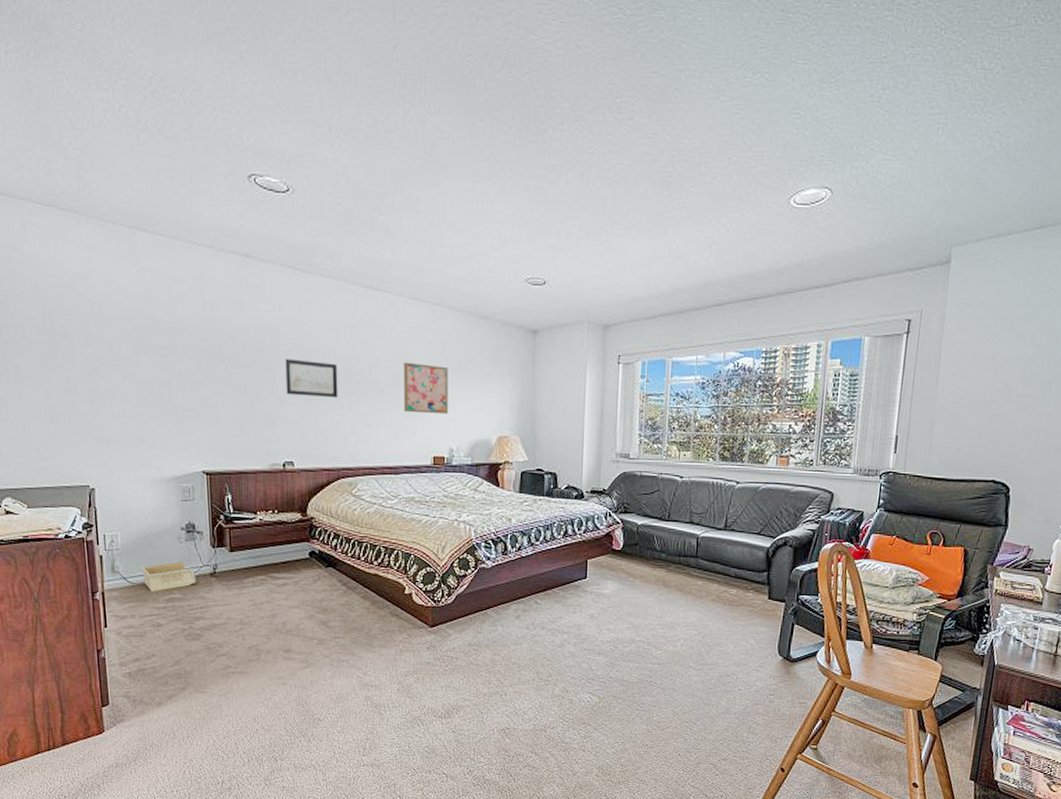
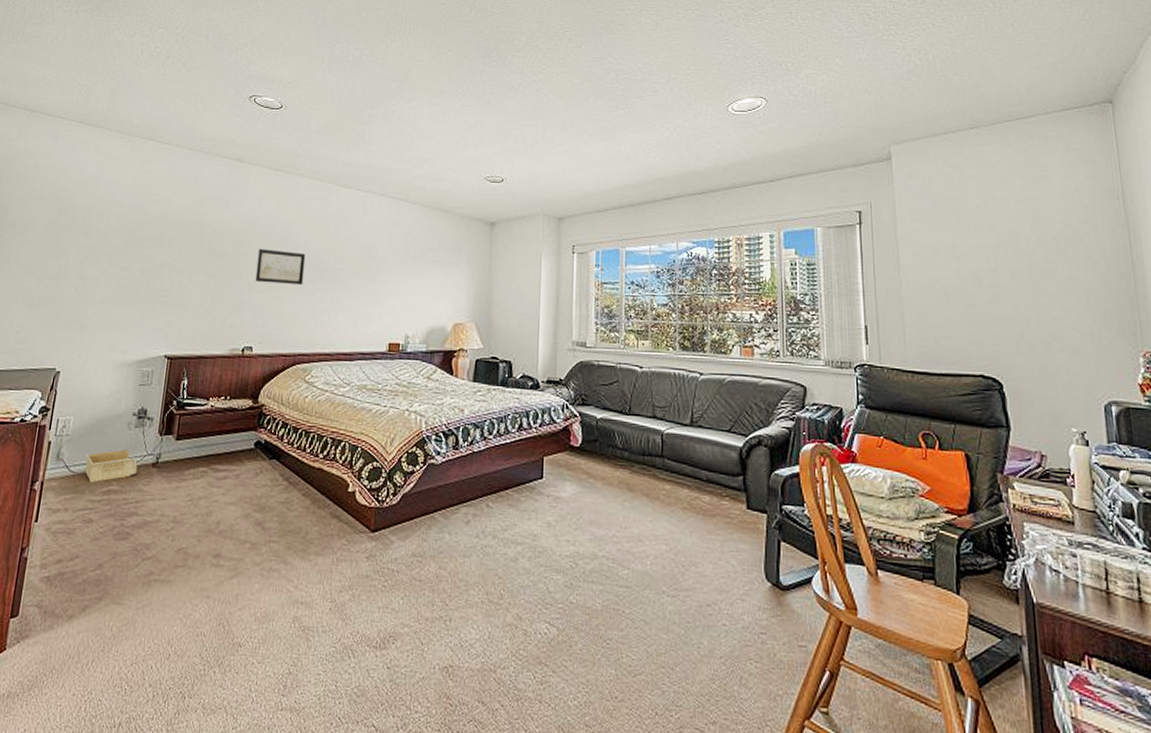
wall art: present [403,362,448,414] -> none [363,251,409,301]

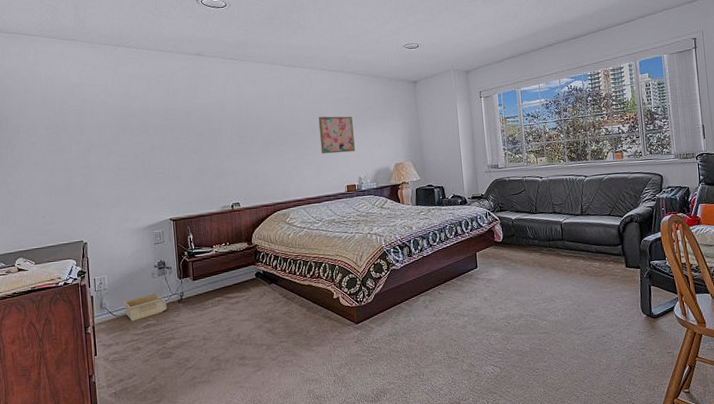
wall art: present [255,248,306,286] -> none [229,124,271,152]
wall art: none [363,251,409,301] -> present [318,116,355,154]

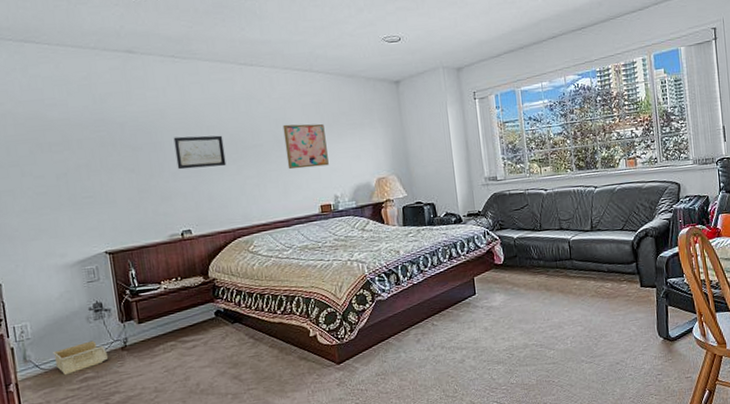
wall art: none [229,124,271,152] -> present [173,135,227,170]

